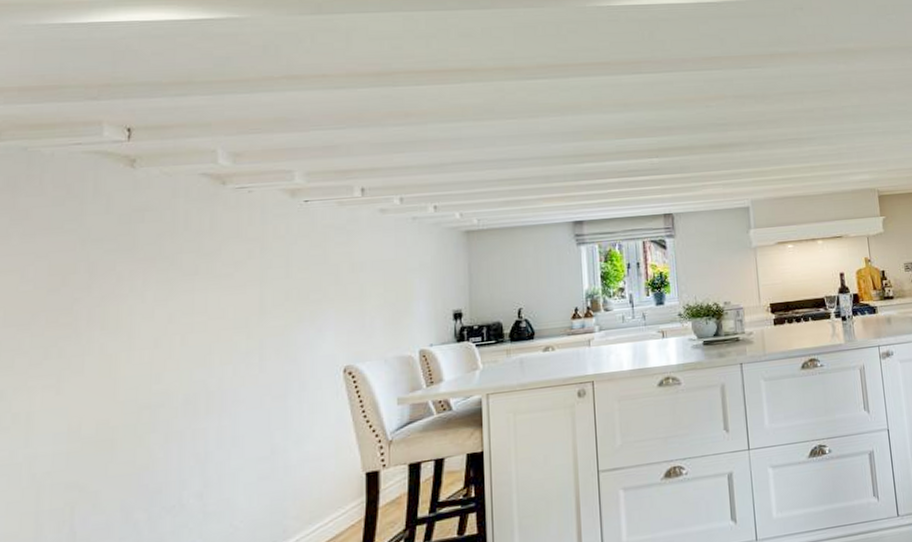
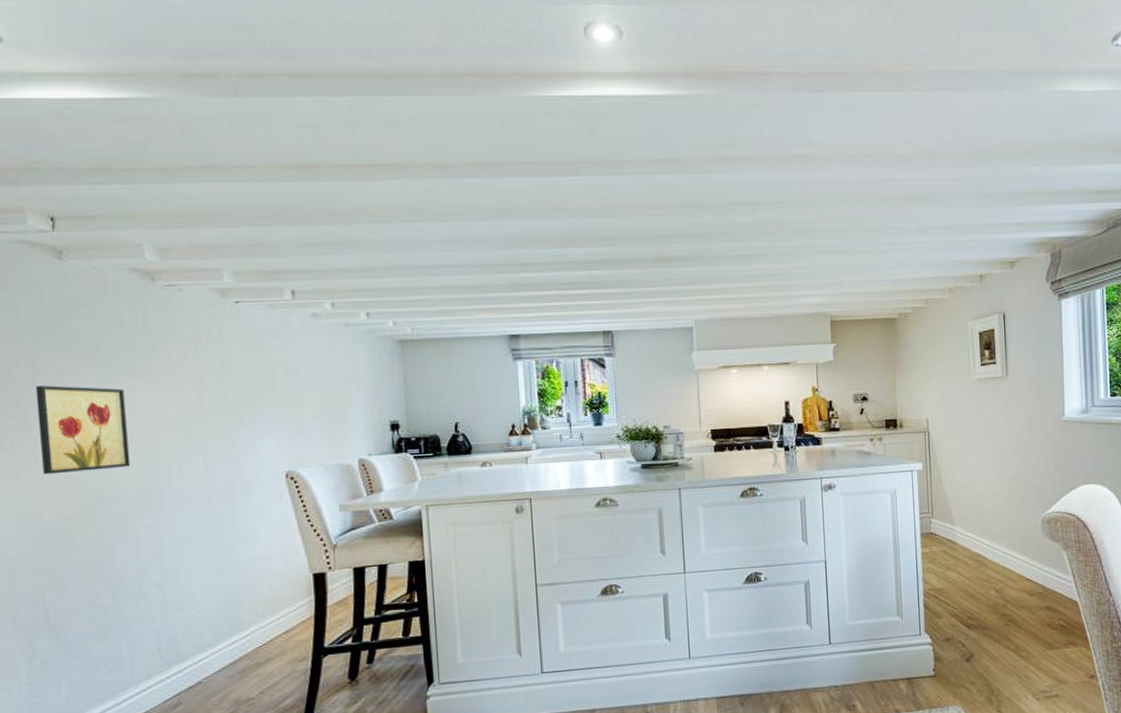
wall art: none [89,290,184,383] -> present [35,385,131,475]

